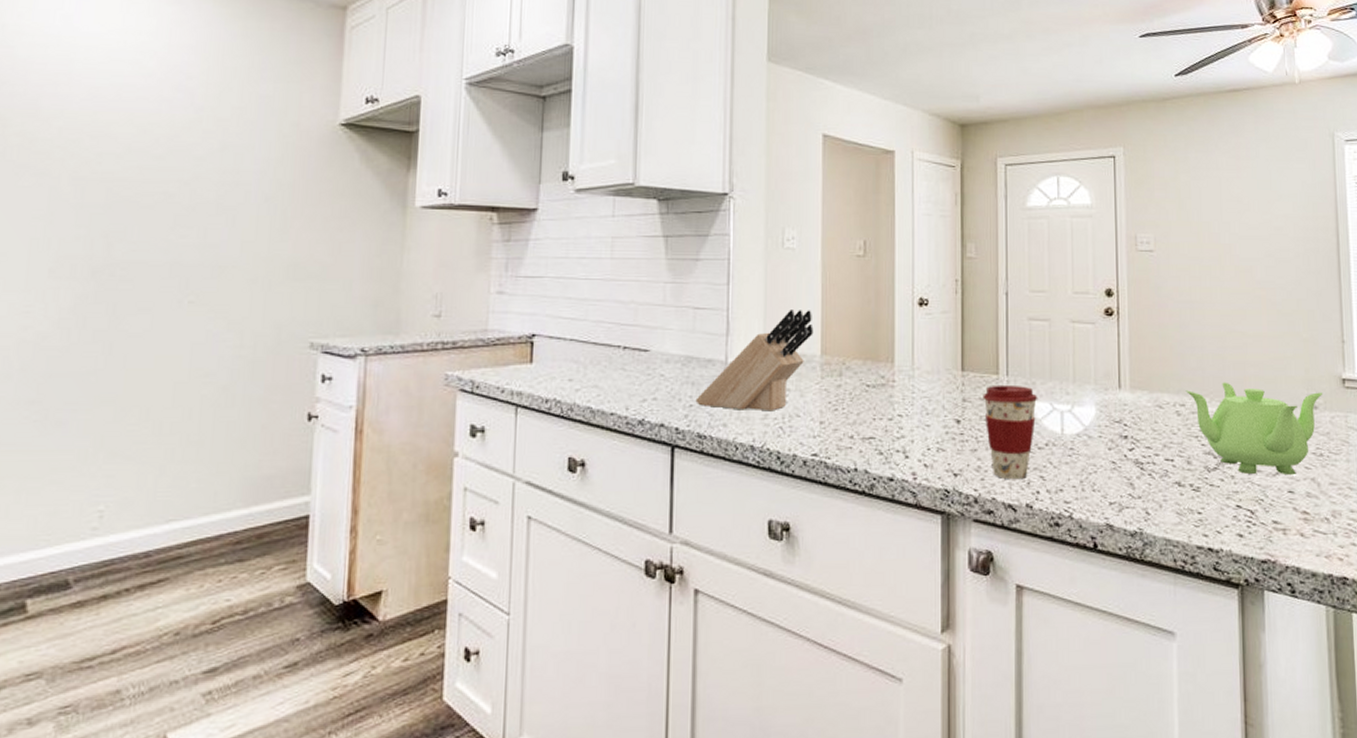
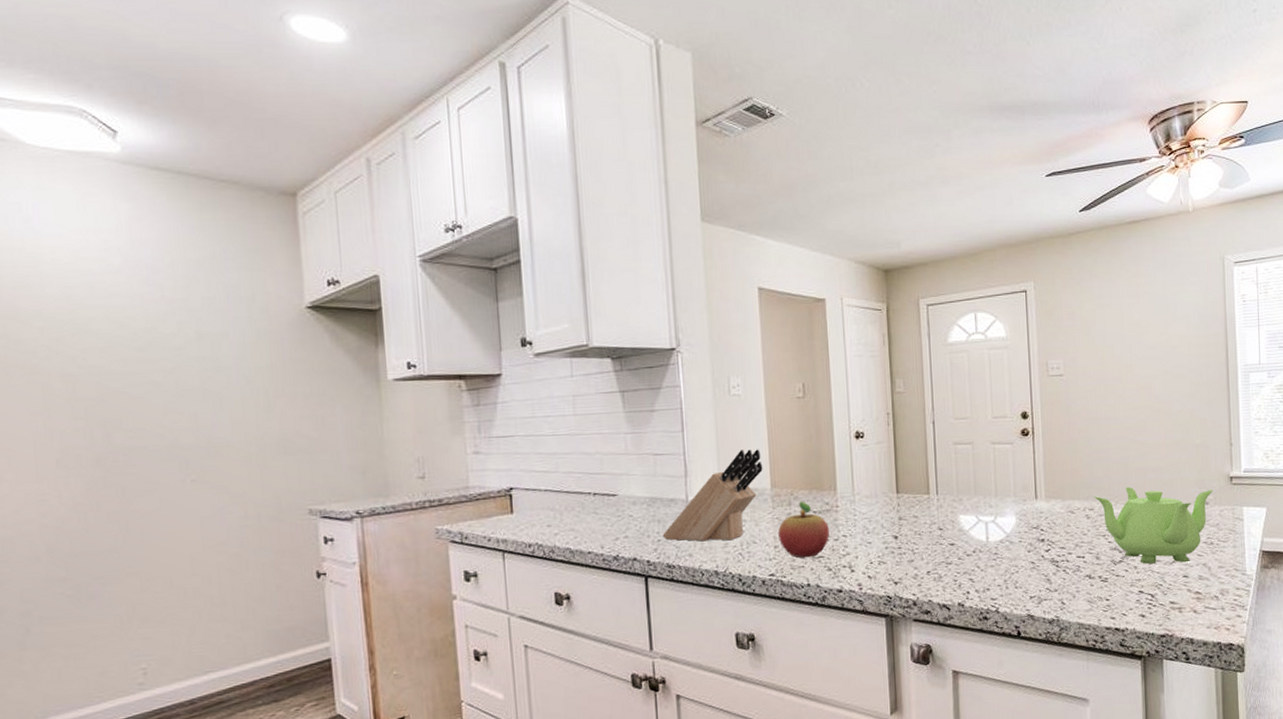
fruit: none [826,372,883,438] -> present [778,501,829,558]
coffee cup: present [983,384,1038,480] -> none [916,502,965,584]

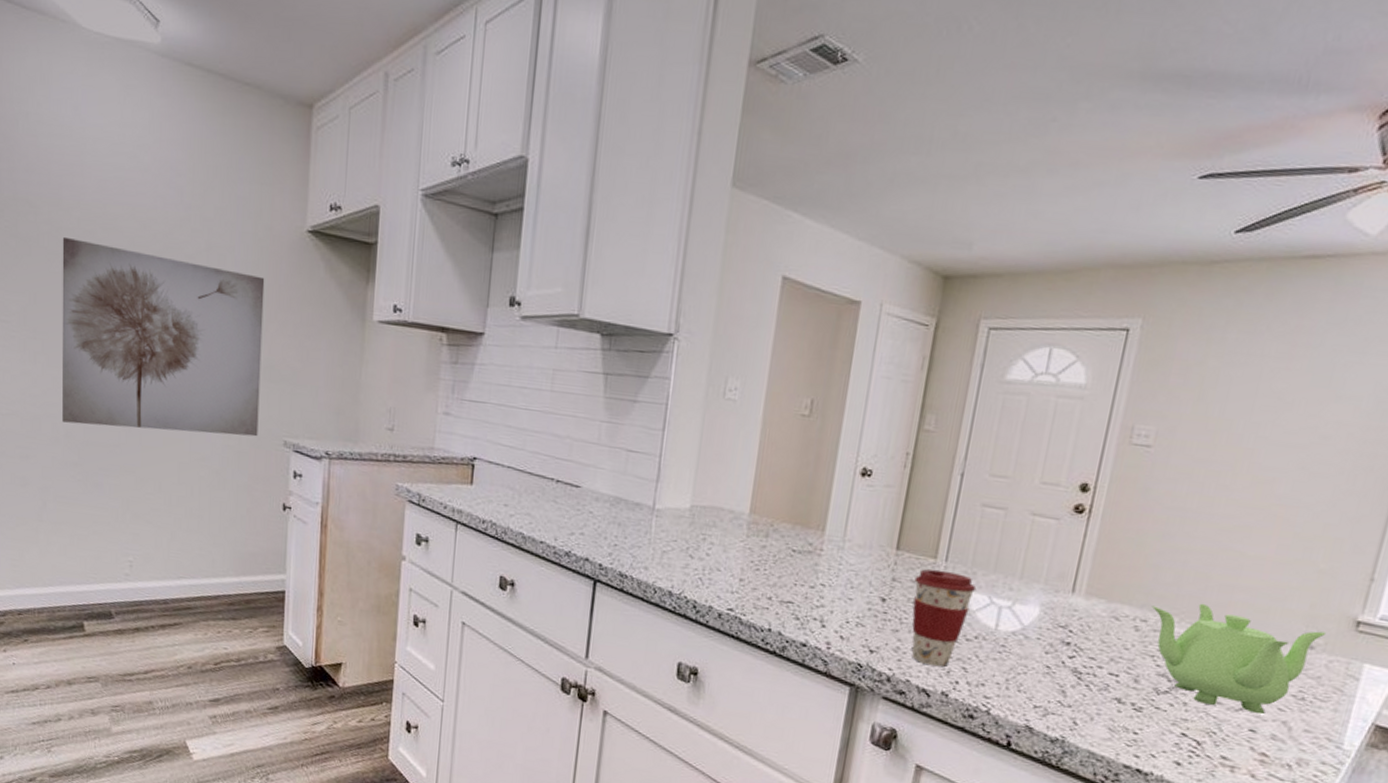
wall art: none [23,348,279,538] -> present [62,236,265,437]
knife block: present [662,449,763,541] -> none [620,463,746,562]
fruit: present [778,501,829,558] -> none [746,535,807,601]
coffee cup: none [916,502,965,584] -> present [912,569,977,667]

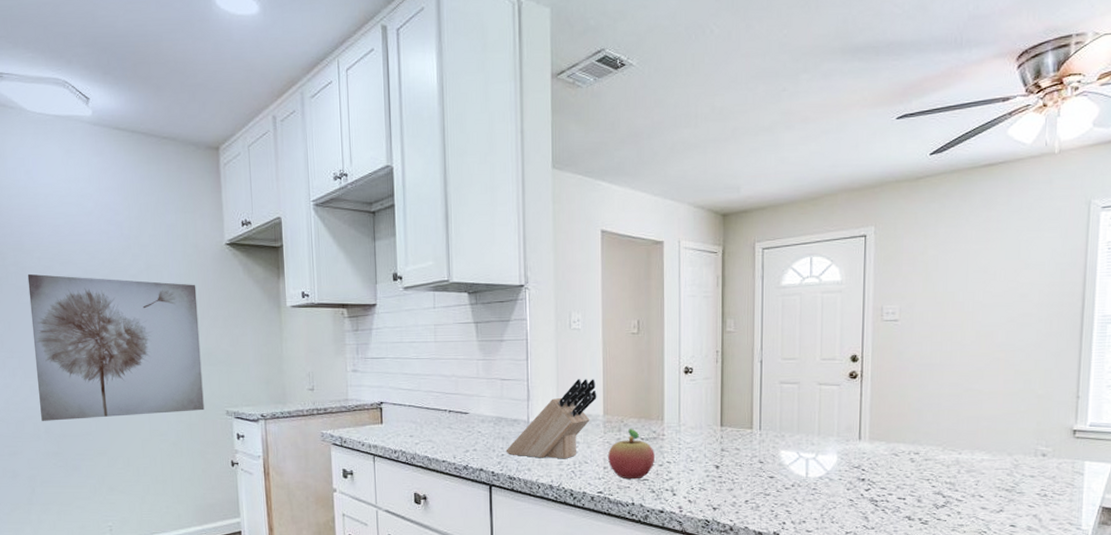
knife block: none [620,463,746,562] -> present [506,379,597,459]
fruit: none [746,535,807,601] -> present [608,428,654,480]
coffee cup: present [912,569,977,667] -> none [738,437,787,513]
teapot: present [1151,603,1327,715] -> none [920,433,1053,512]

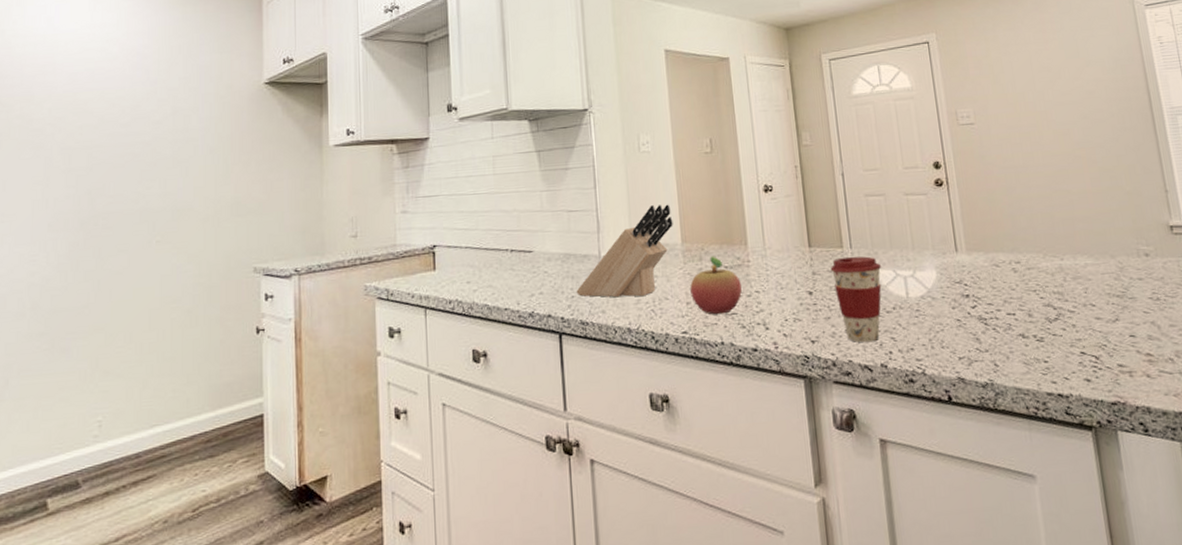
wall art: present [27,273,204,421] -> none [29,126,228,295]
coffee cup: none [738,437,787,513] -> present [830,256,882,343]

